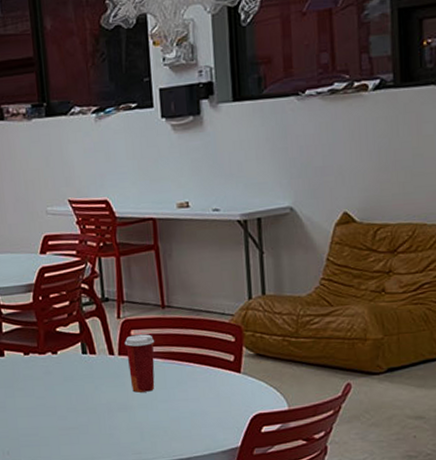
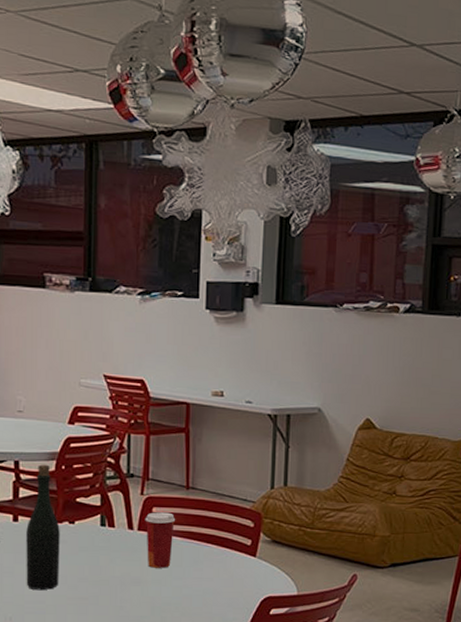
bottle: none [13,297,50,423] -> present [26,464,60,591]

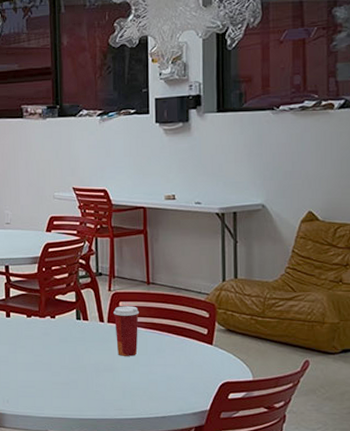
bottle: present [26,464,60,591] -> none [17,267,45,377]

